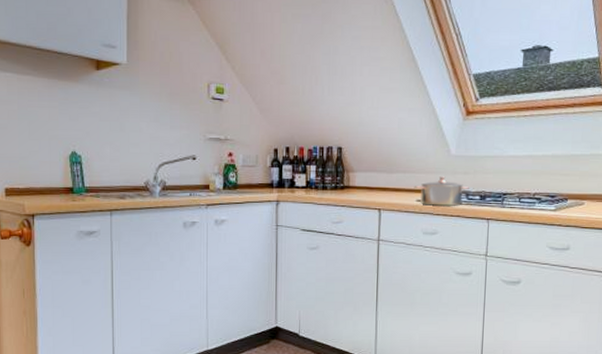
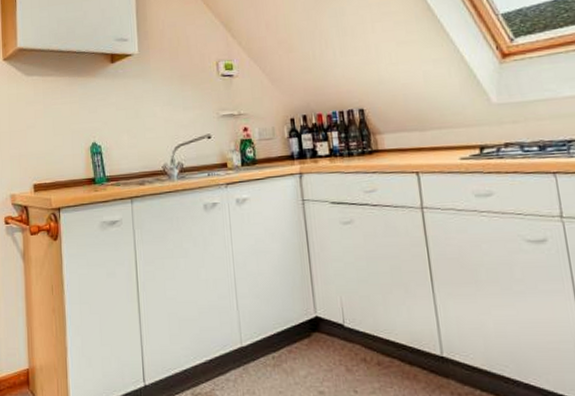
cooking pot: present [414,176,469,206] -> none [454,128,523,163]

